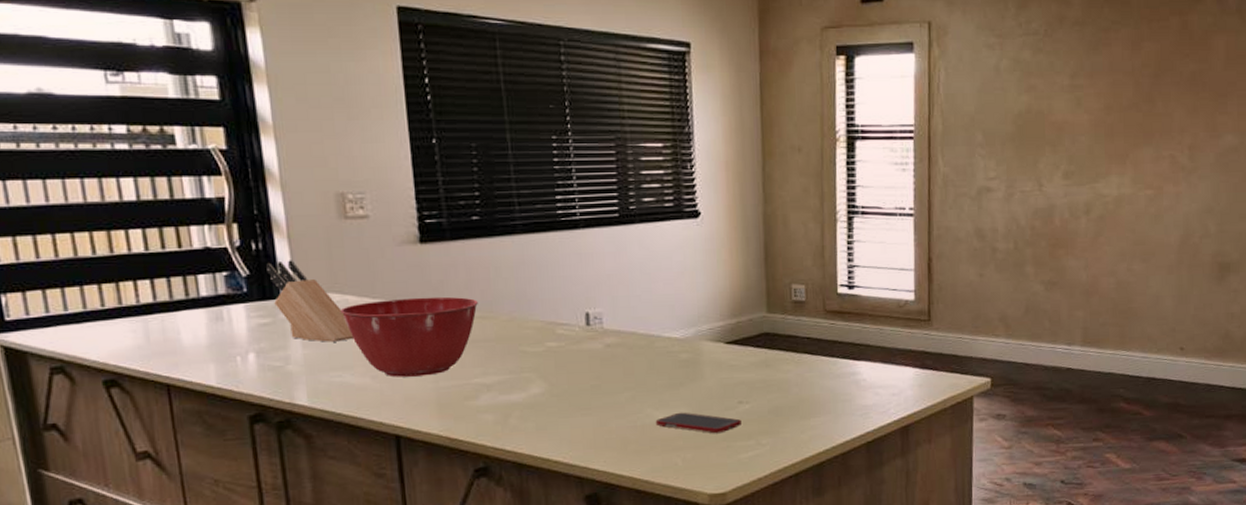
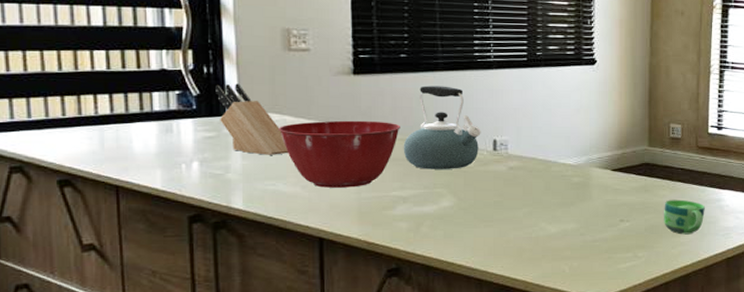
kettle: none [482,251,571,351] -> present [403,85,481,169]
cell phone: present [655,412,742,434] -> none [548,227,622,247]
cup: none [789,374,838,417] -> present [664,199,705,235]

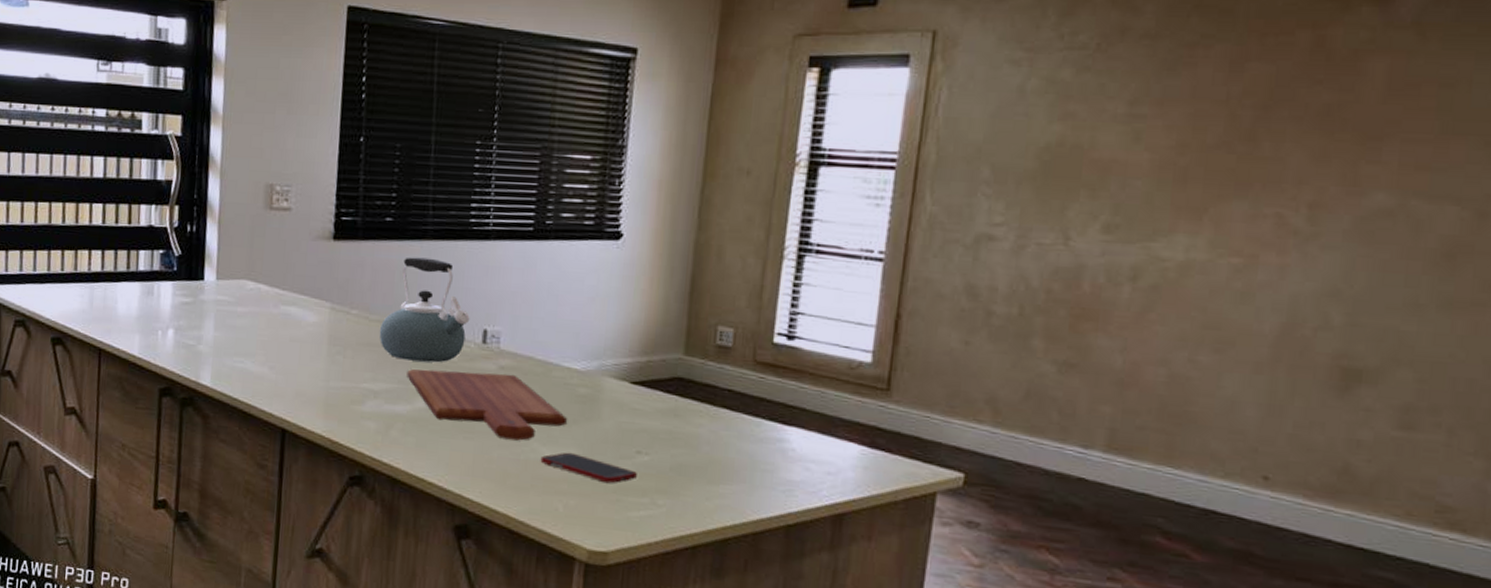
knife block: present [216,83,289,155] -> none [196,244,260,329]
mixing bowl: present [278,120,400,188] -> none [252,292,379,374]
cutting board: none [431,172,567,223] -> present [407,369,568,441]
cell phone: none [548,227,622,247] -> present [540,452,637,484]
cup: present [664,199,705,235] -> none [697,431,759,484]

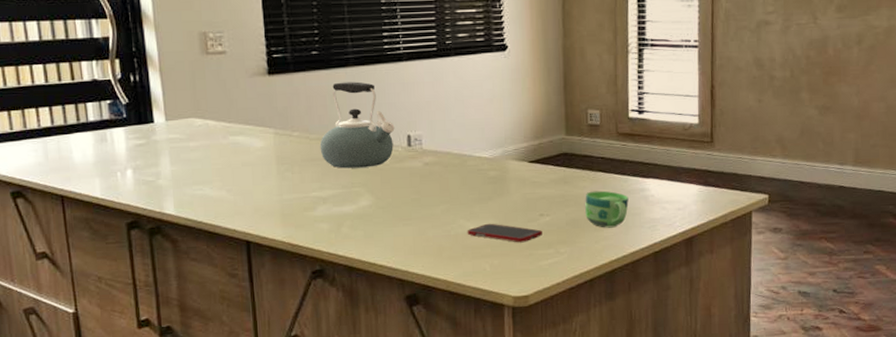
cutting board: present [407,369,568,441] -> none [348,168,485,221]
cup: none [697,431,759,484] -> present [585,190,629,228]

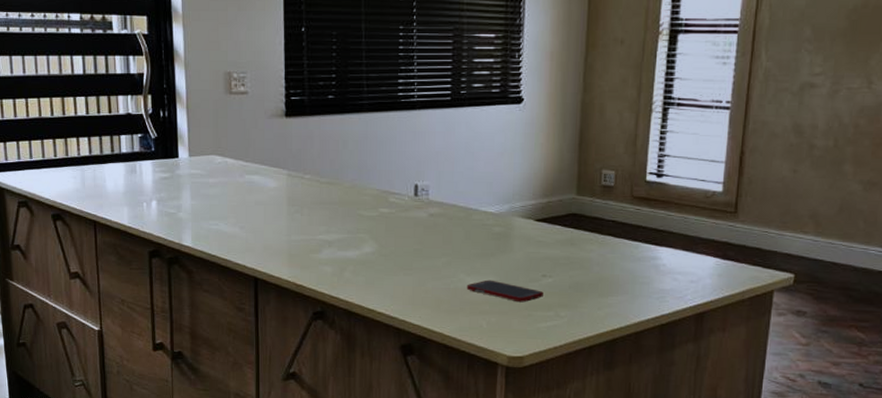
kettle: present [320,81,395,169] -> none [329,128,403,214]
cup: present [585,190,629,228] -> none [590,255,638,295]

